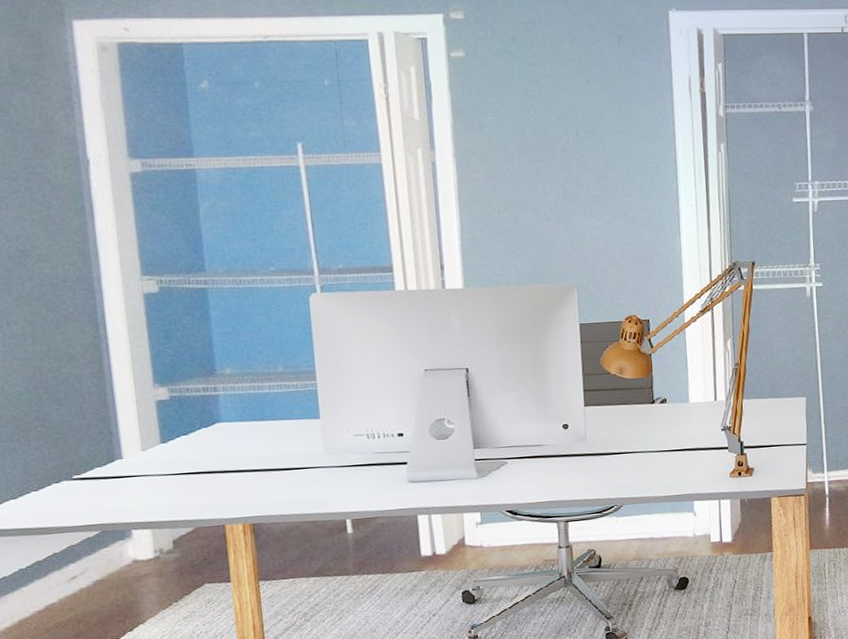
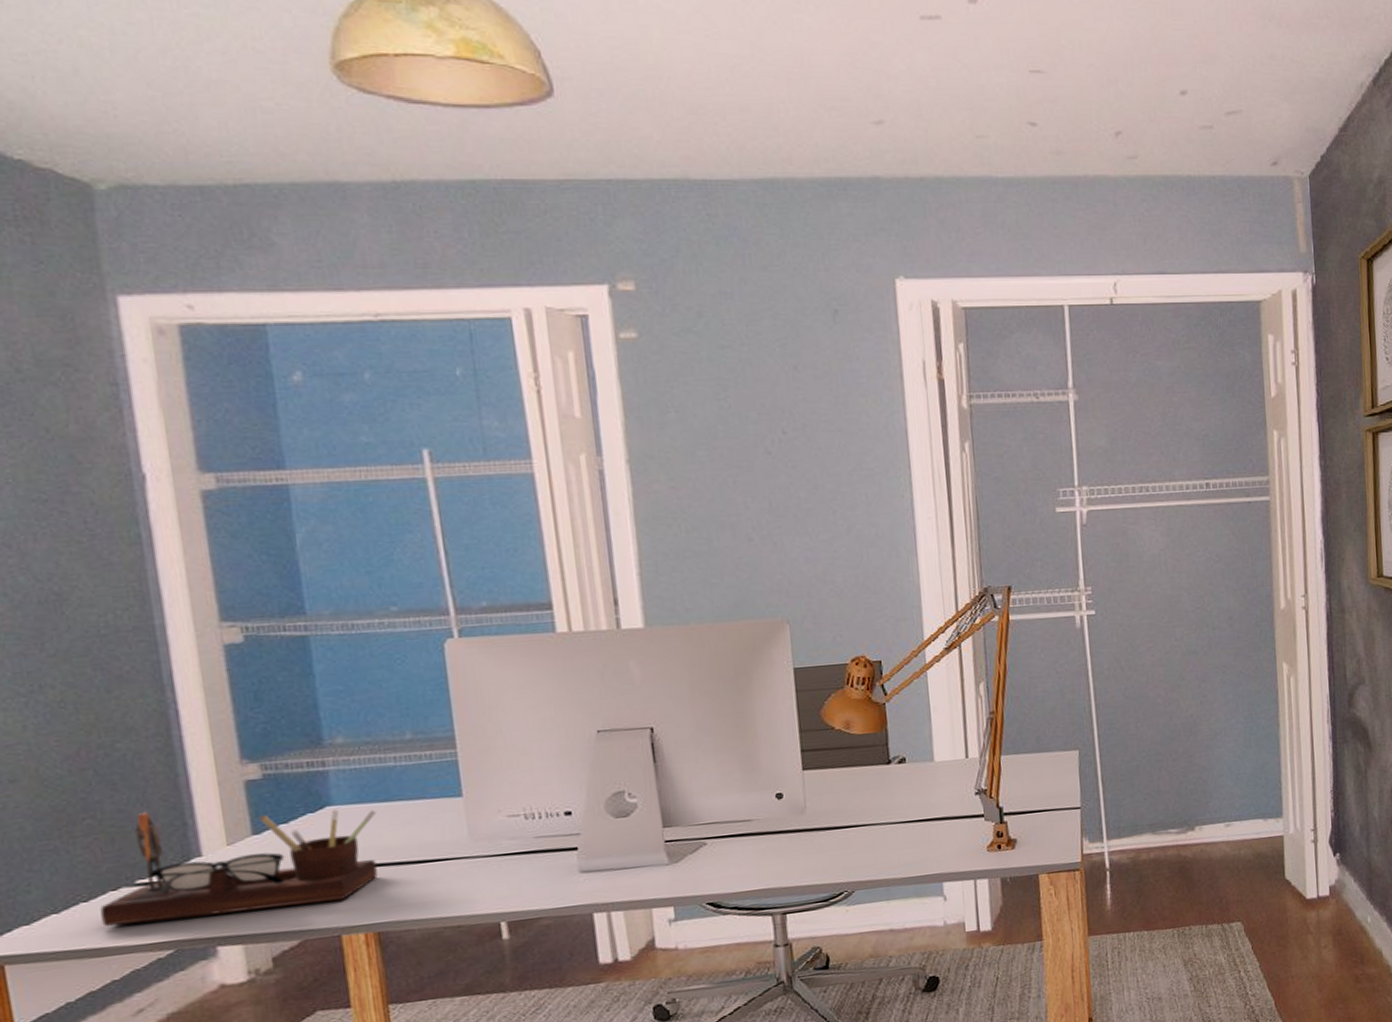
desk organizer: none [46,422,254,511] -> present [100,809,378,926]

